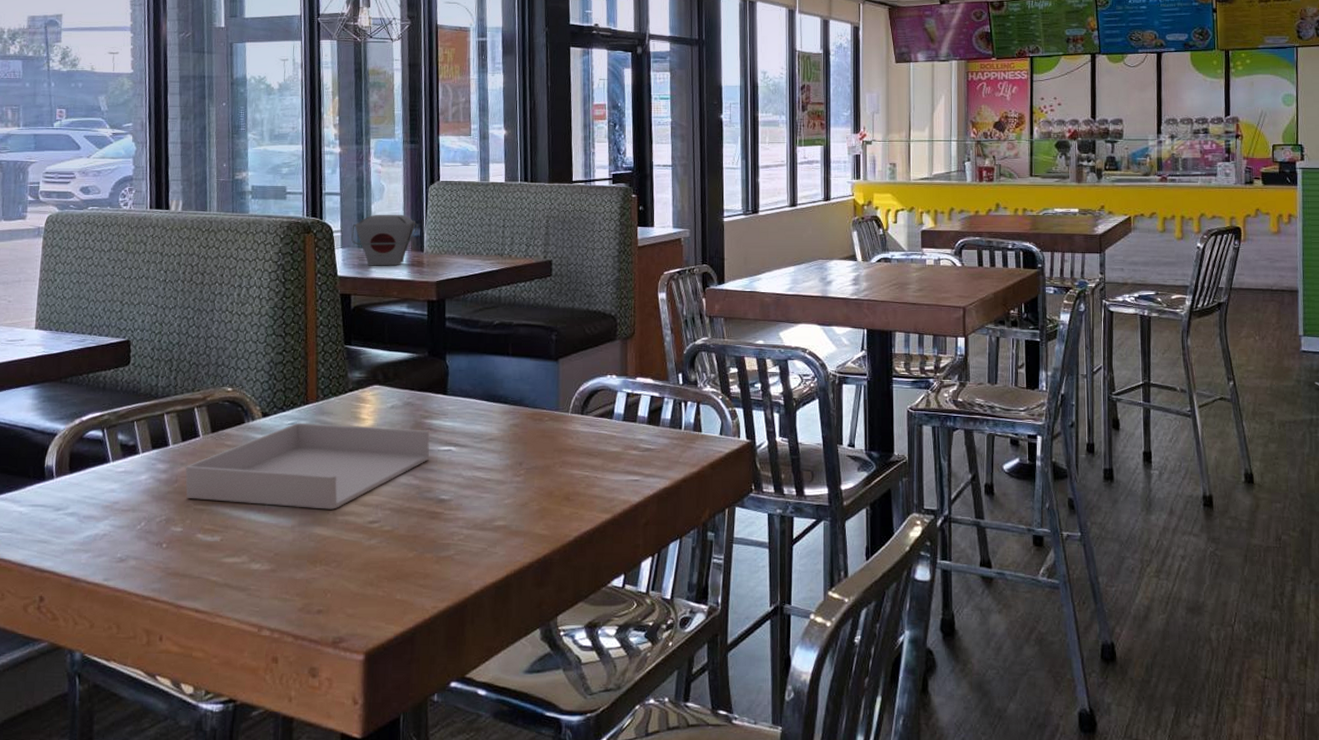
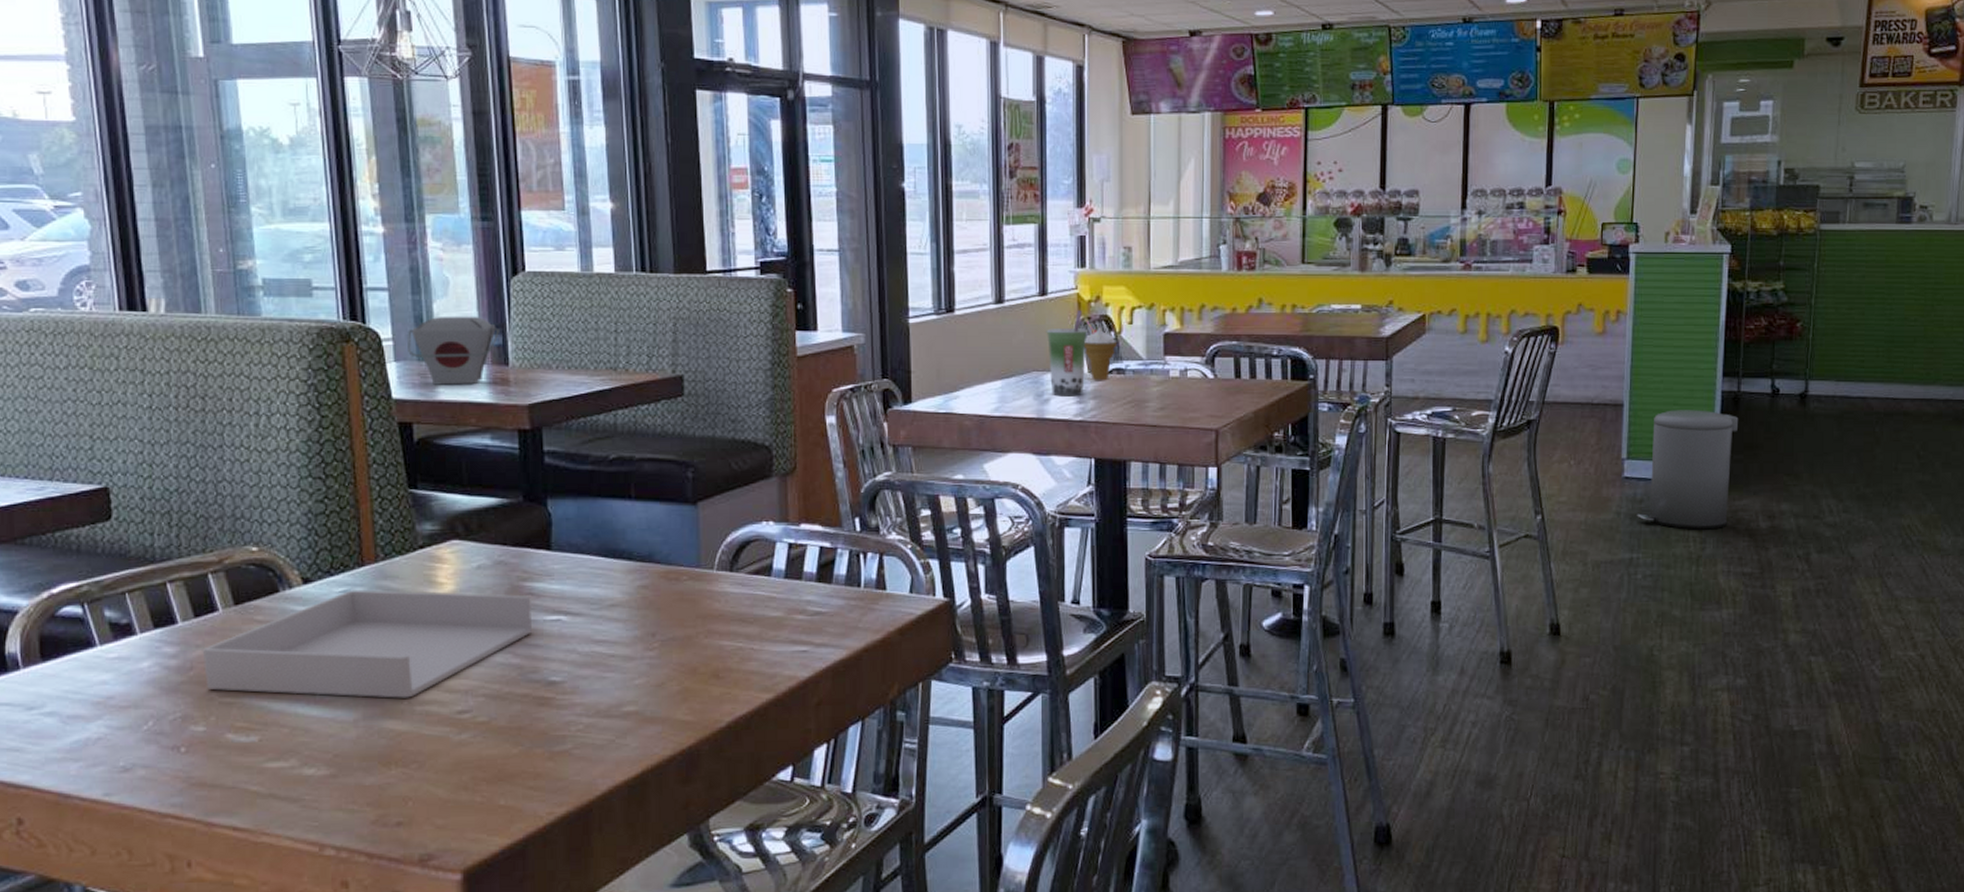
beverage cup: none [829,212,861,280] -> present [1046,311,1087,397]
icecream: none [859,219,885,268] -> present [1085,319,1118,381]

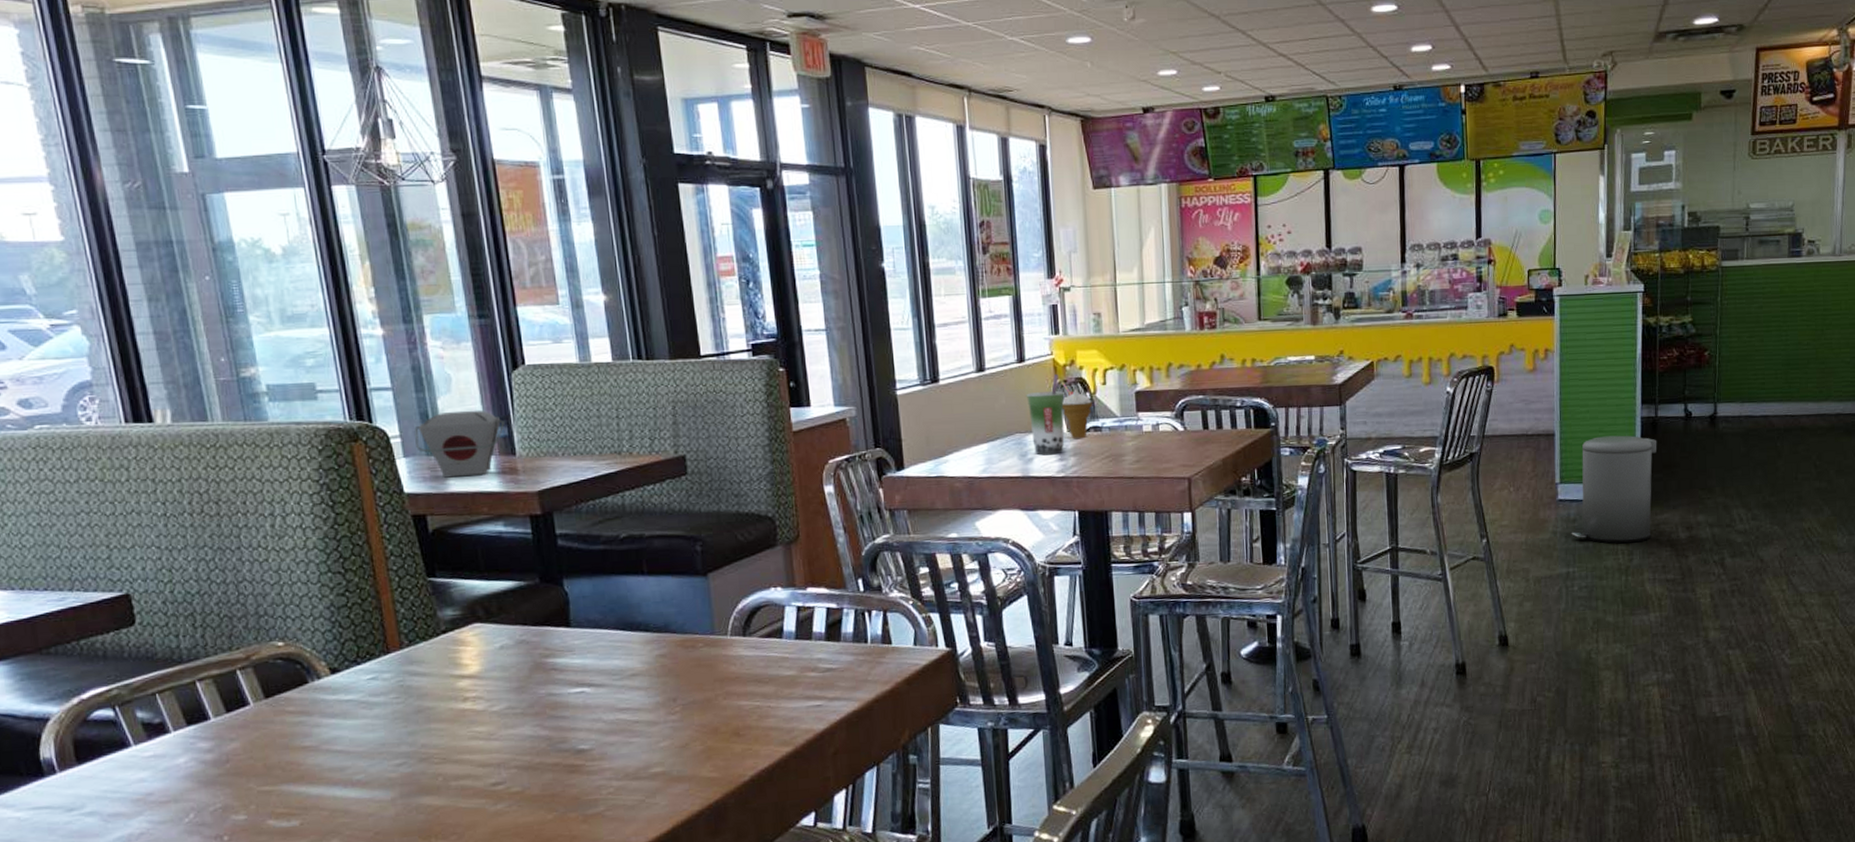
tray: present [202,590,533,698] -> none [236,671,559,780]

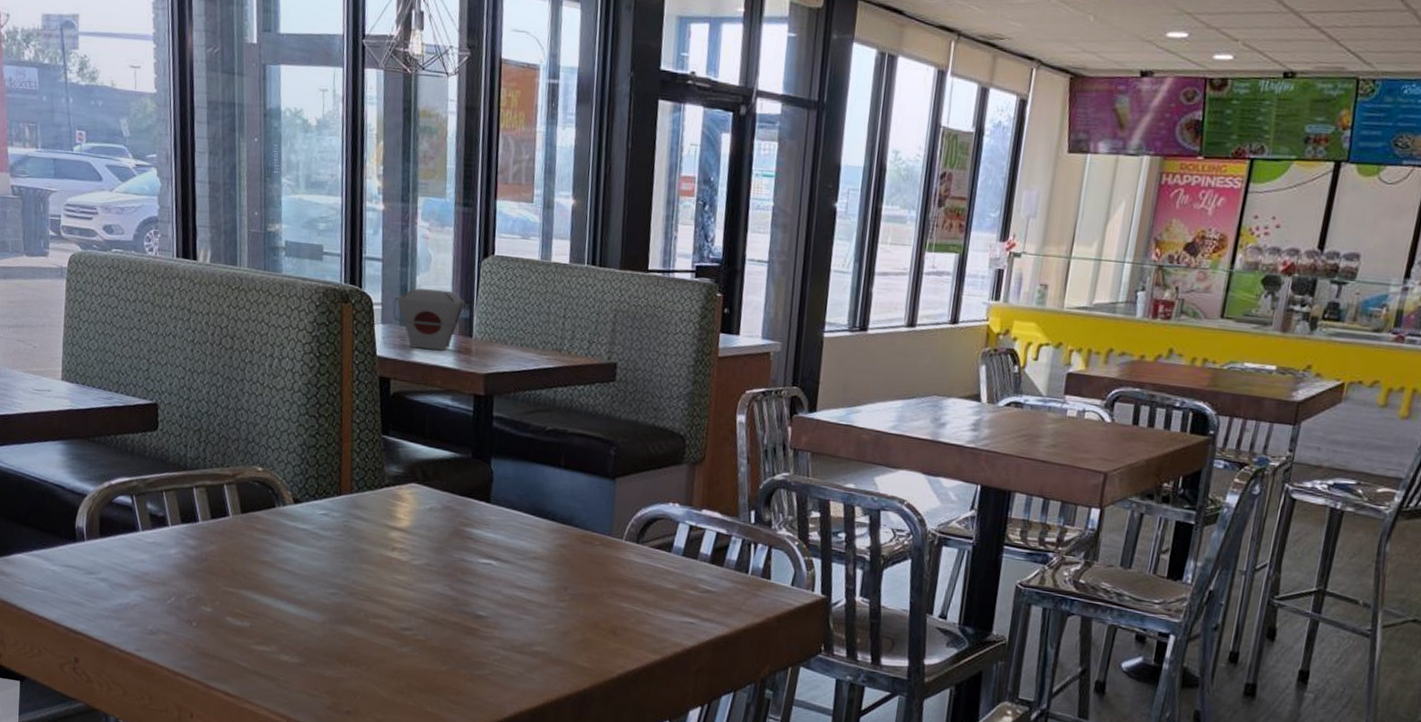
beverage cup: present [1026,374,1065,456] -> none [949,342,992,424]
icecream: present [1062,382,1093,439] -> none [986,351,1020,413]

